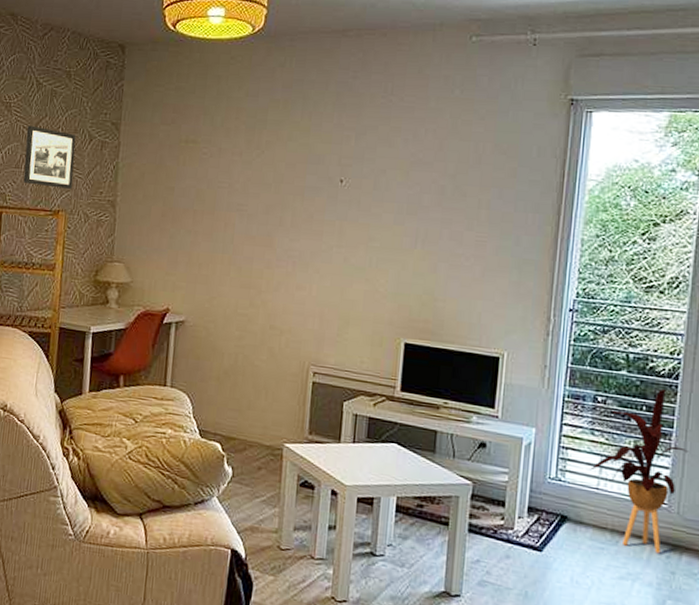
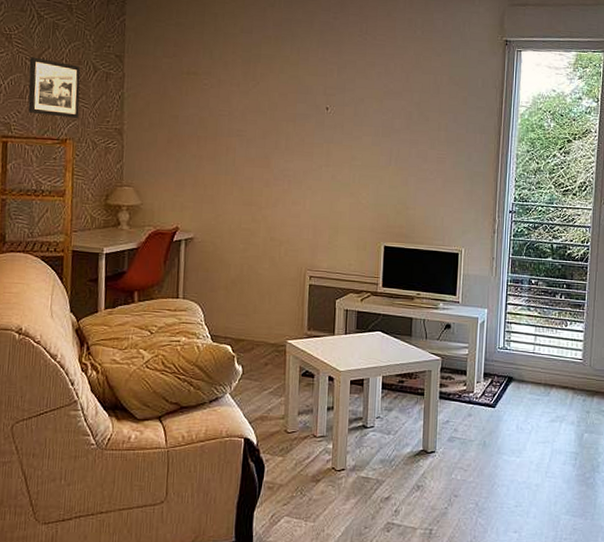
house plant: present [590,388,689,554] -> none [528,270,597,398]

